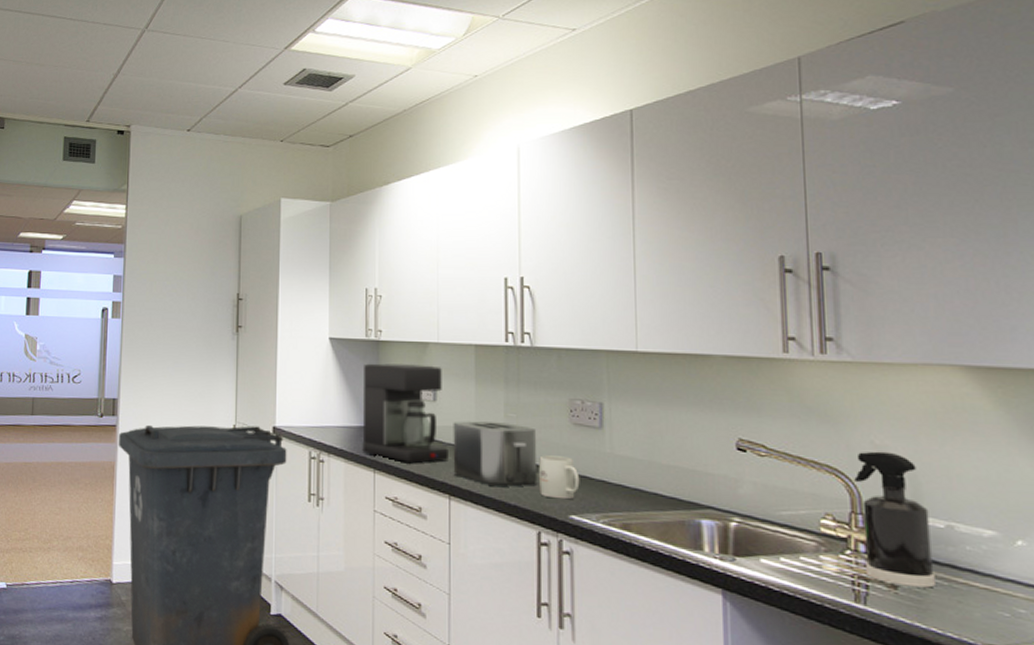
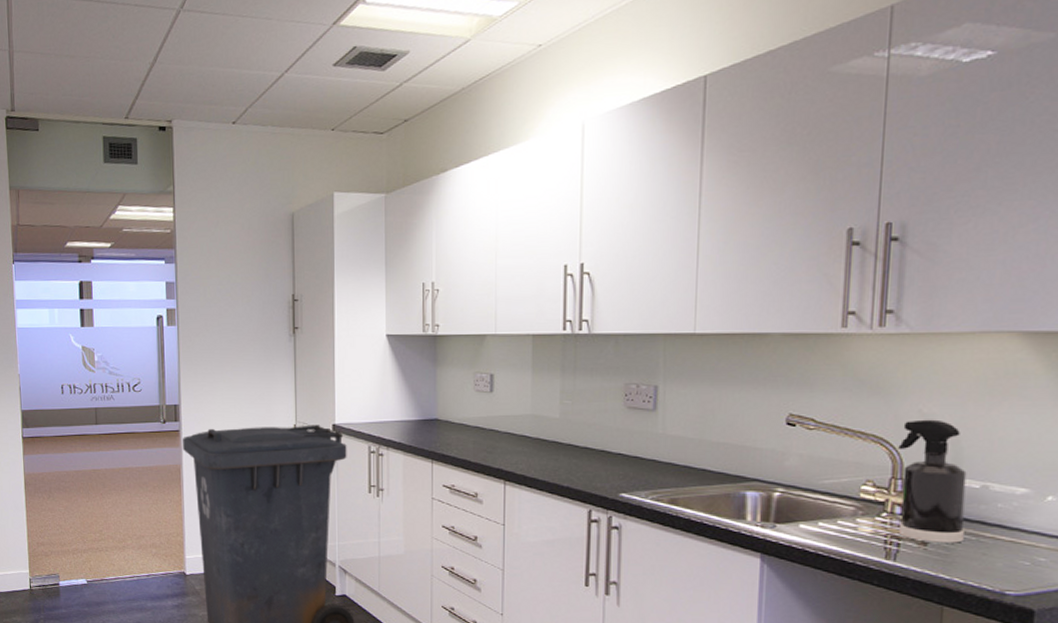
coffee maker: present [362,363,448,463] -> none [420,357,504,452]
toaster: present [453,421,538,487] -> none [509,410,591,471]
mug: present [538,455,580,500] -> none [591,439,631,479]

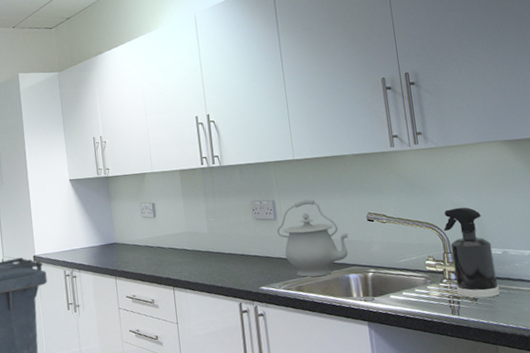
teapot: none [655,387,755,489] -> present [277,198,349,277]

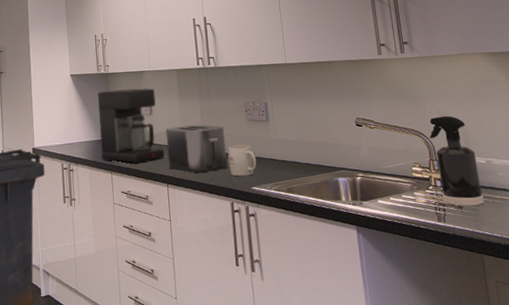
coffee maker: none [98,190,170,267] -> present [98,88,165,163]
toaster: none [170,226,236,276] -> present [165,125,228,174]
mug: none [234,244,265,277] -> present [227,144,257,177]
teapot: present [277,198,349,277] -> none [269,102,338,179]

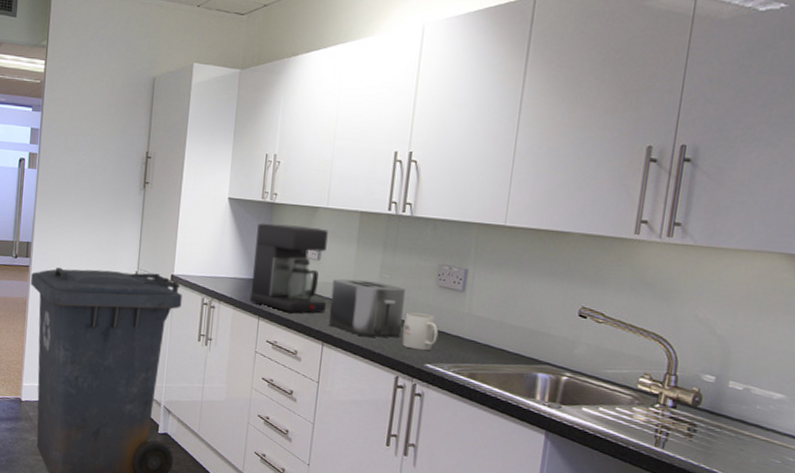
spray bottle: present [429,115,484,206] -> none [669,323,732,438]

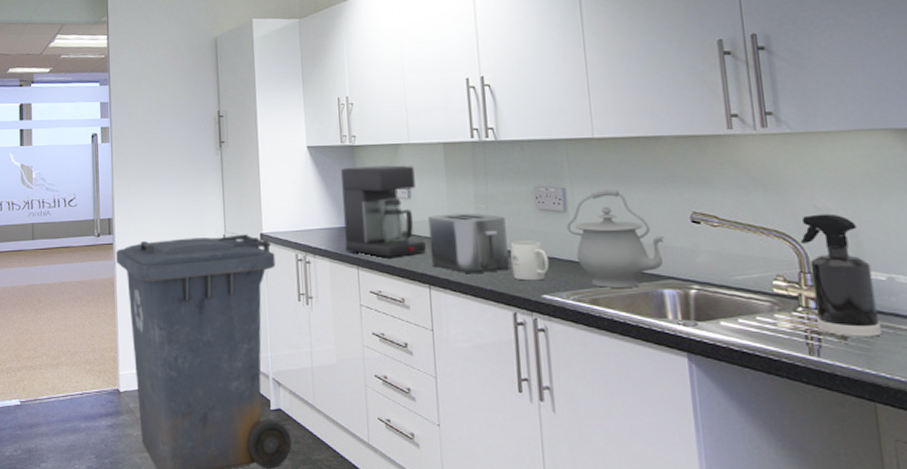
teapot: none [462,274,550,368] -> present [567,188,665,288]
spray bottle: none [669,323,732,438] -> present [800,213,882,337]

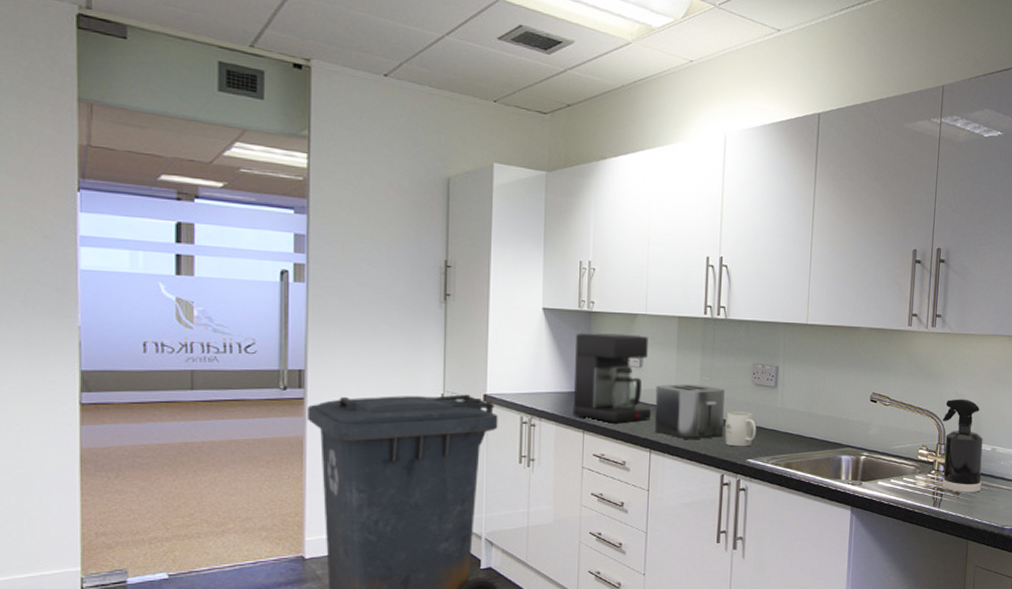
teapot: present [567,188,665,288] -> none [775,369,849,454]

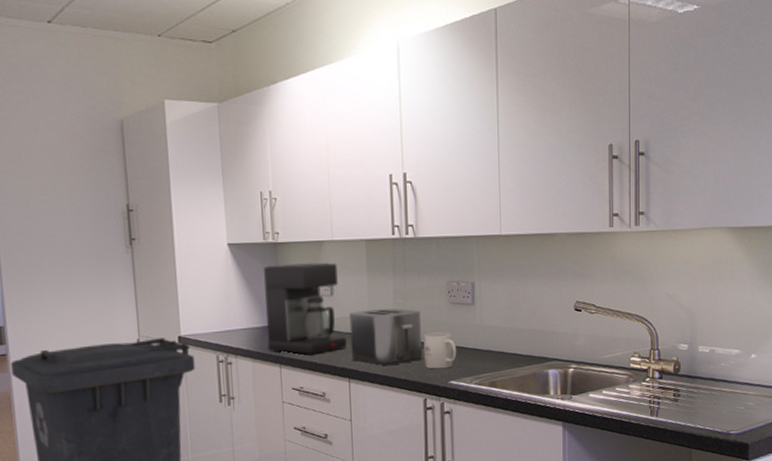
spray bottle: present [942,399,983,492] -> none [654,299,701,399]

